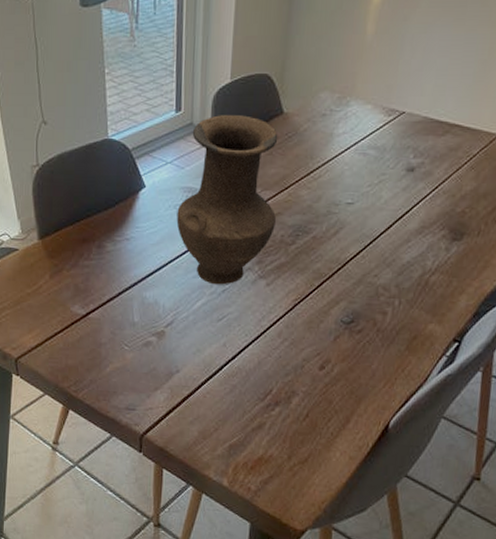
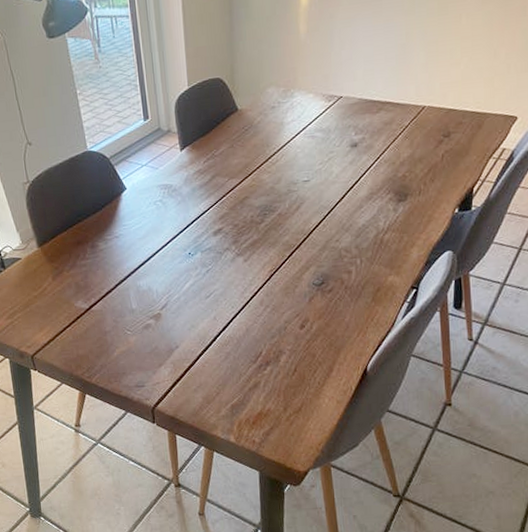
vase: present [176,115,278,285] -> none [157,116,245,267]

